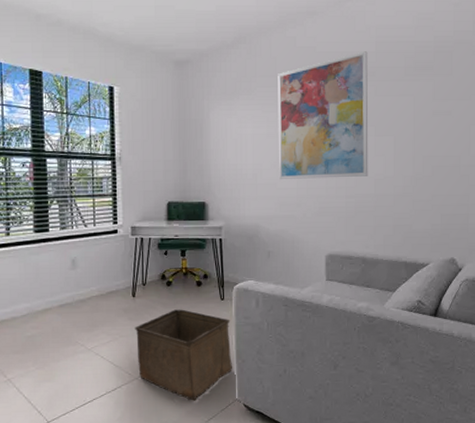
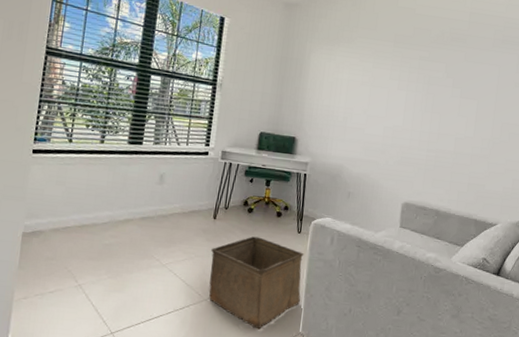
wall art: present [278,51,369,180] -> none [368,19,462,134]

